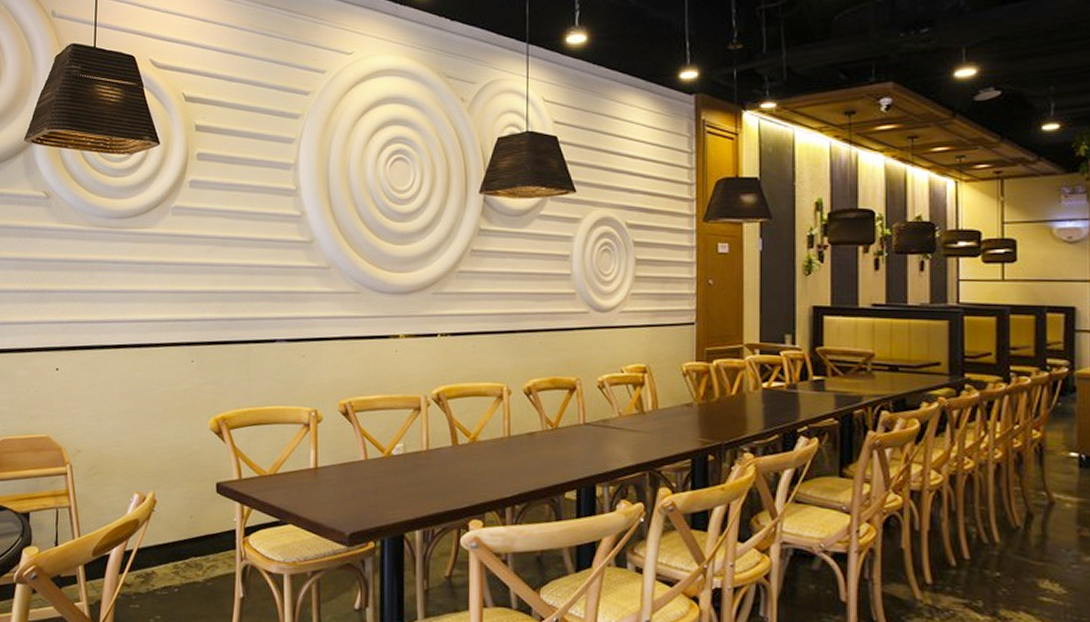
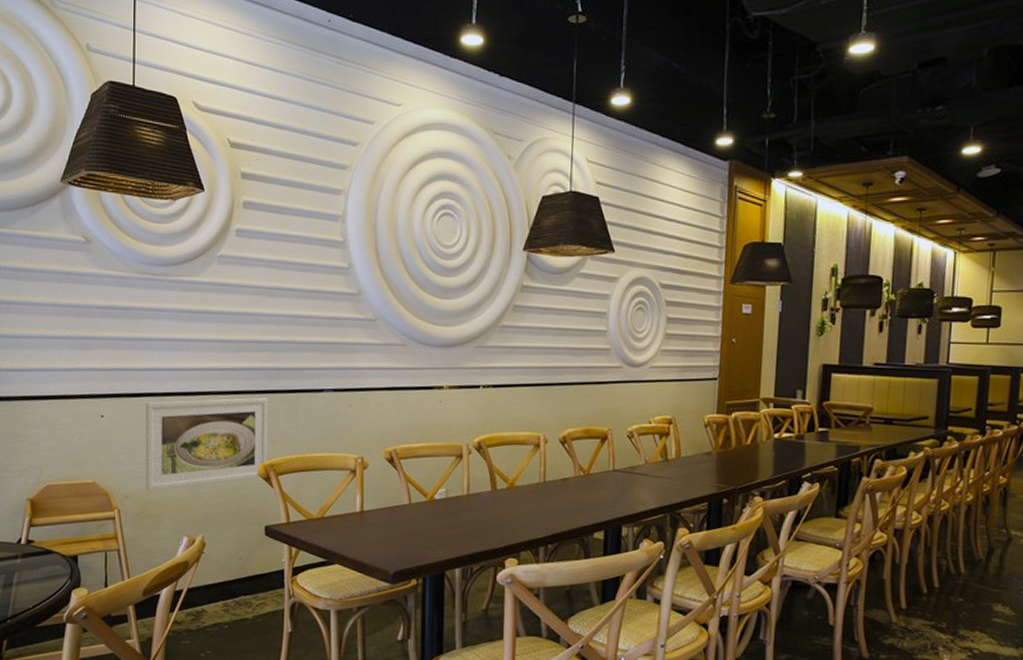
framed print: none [97,348,221,446] -> present [145,397,269,492]

